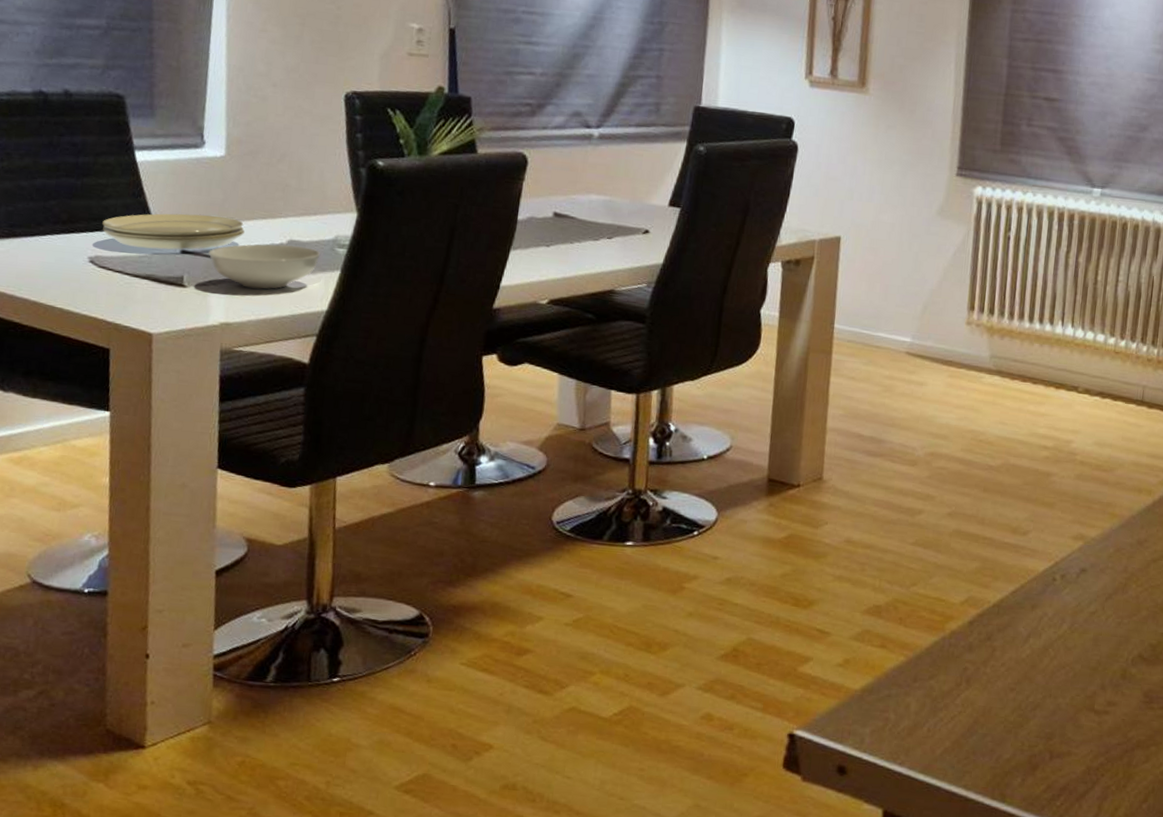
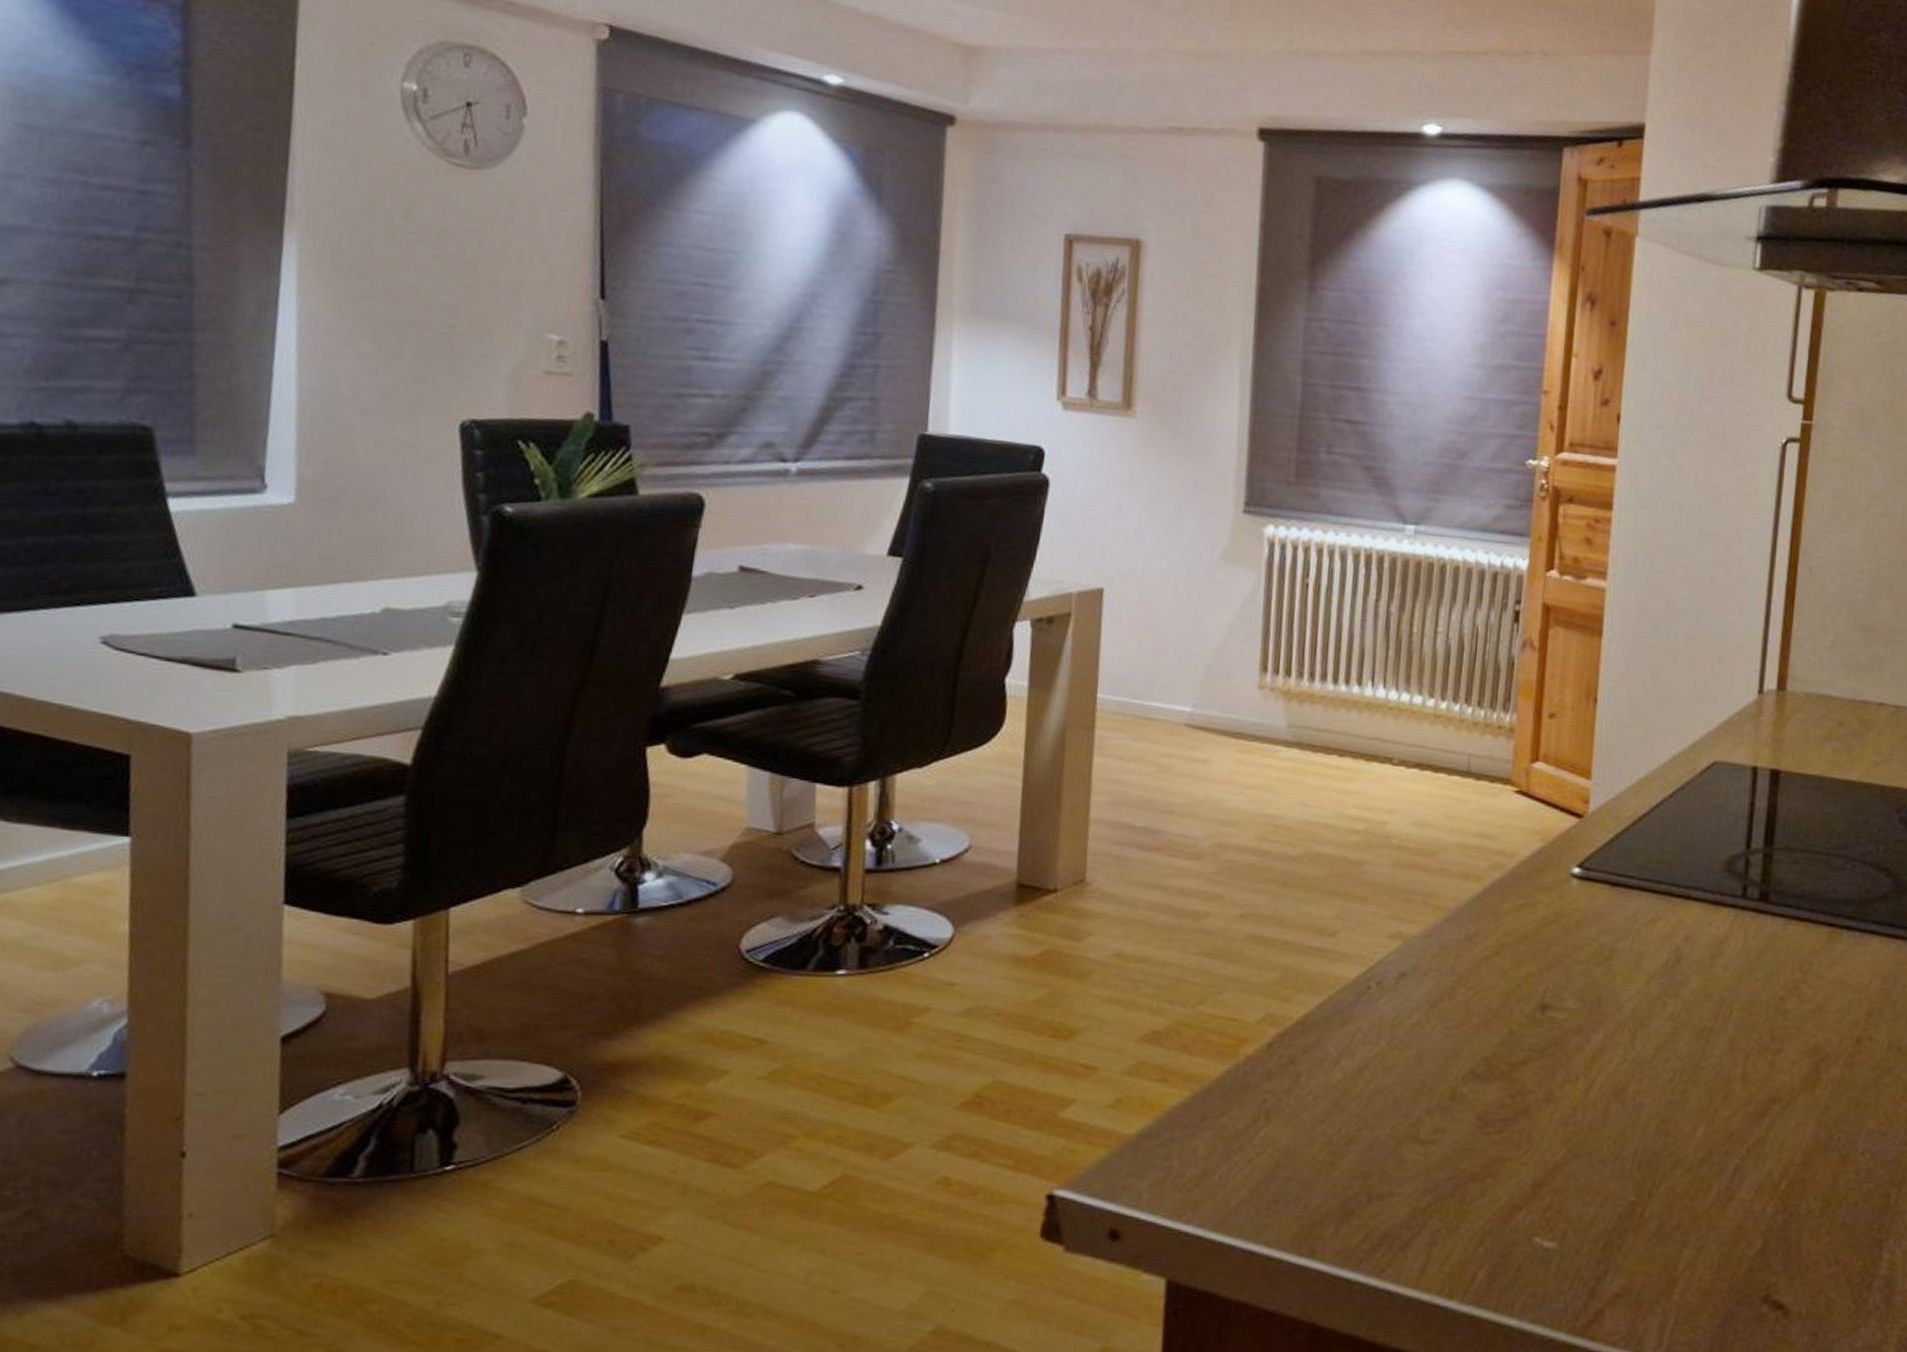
plate: present [101,213,245,250] -> none [119,578,322,625]
bowl: present [208,244,321,289] -> none [271,613,428,672]

